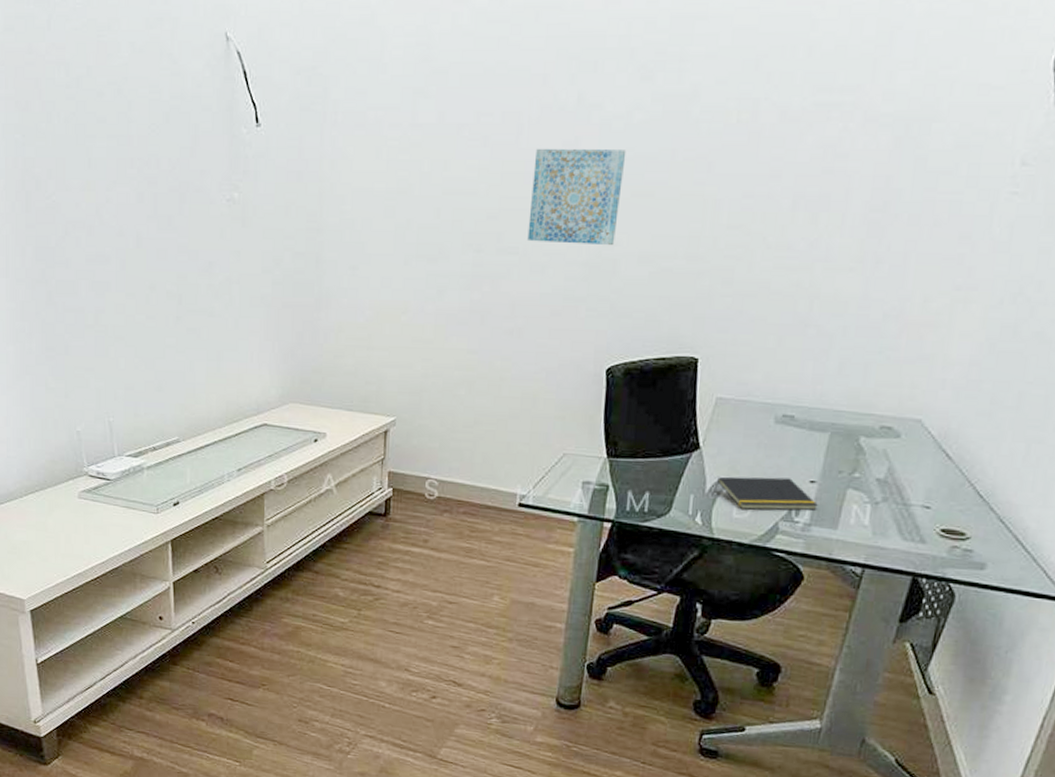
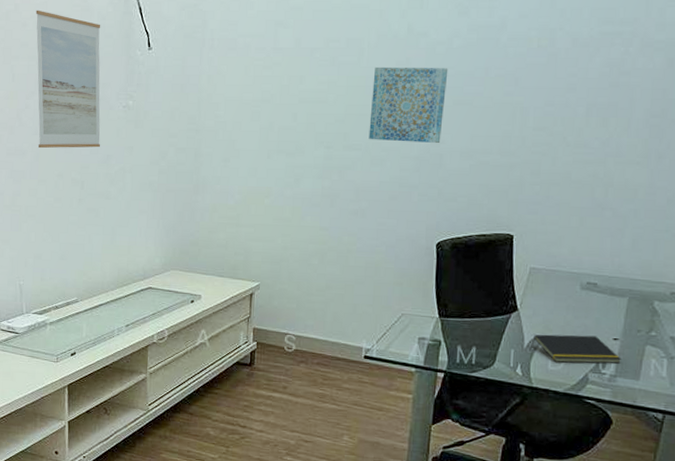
wall art: none [113,74,201,254] -> present [35,10,101,149]

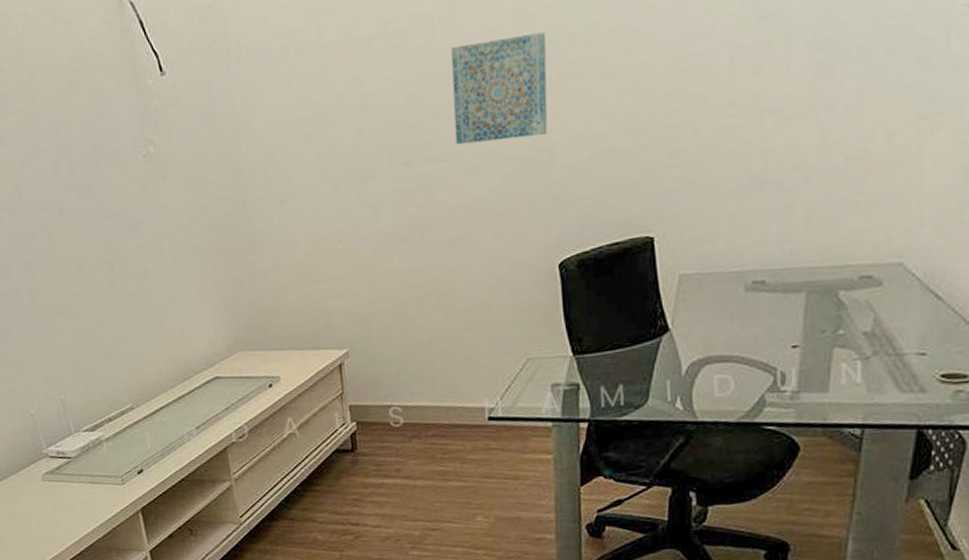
wall art: present [35,10,101,149] -> none [10,46,125,228]
notepad: present [531,334,621,364] -> none [690,346,804,387]

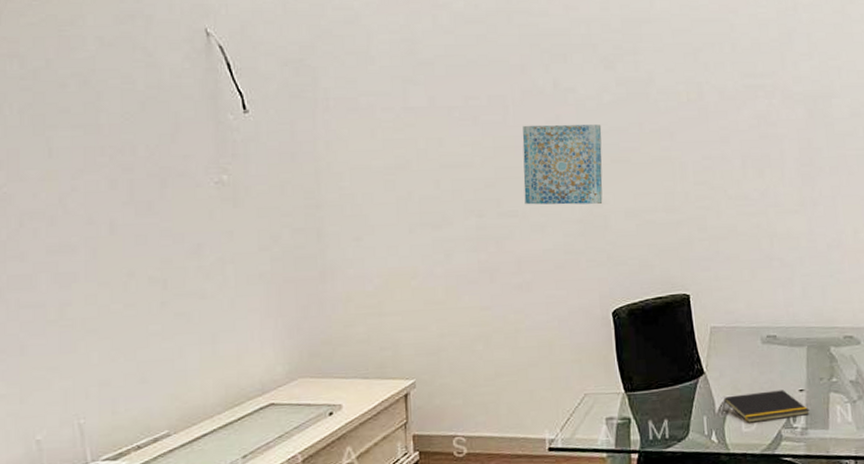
notepad: none [690,346,804,387] -> present [722,390,810,423]

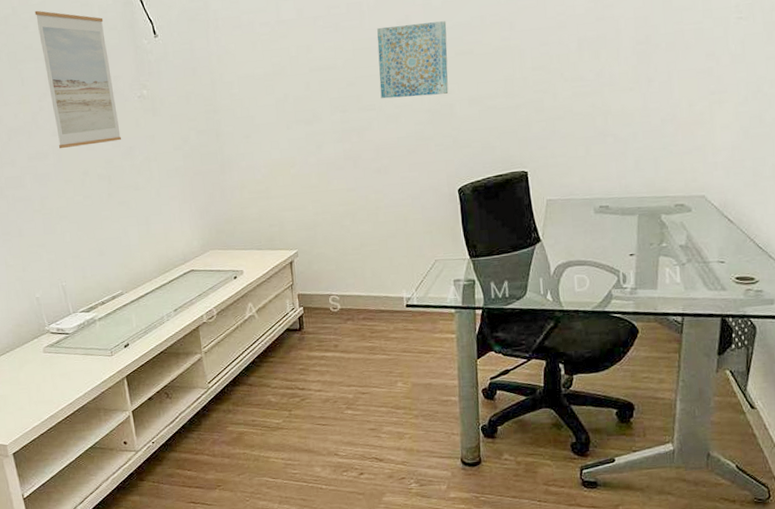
wall art: none [78,66,188,242] -> present [34,10,122,149]
notepad: present [722,390,810,423] -> none [557,254,639,284]

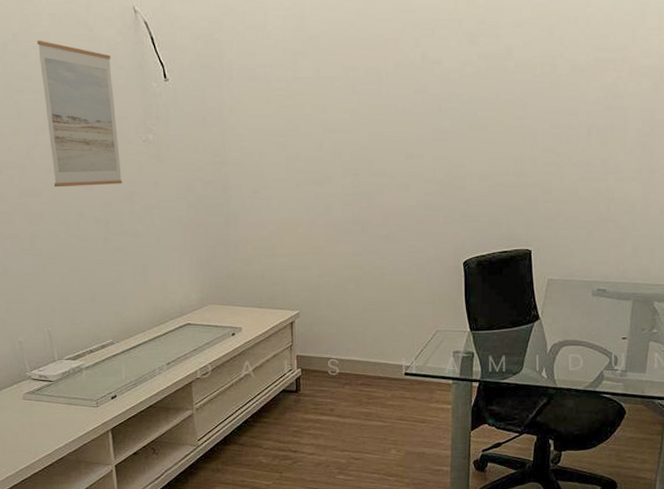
wall art: present [377,21,449,99] -> none [393,94,463,167]

